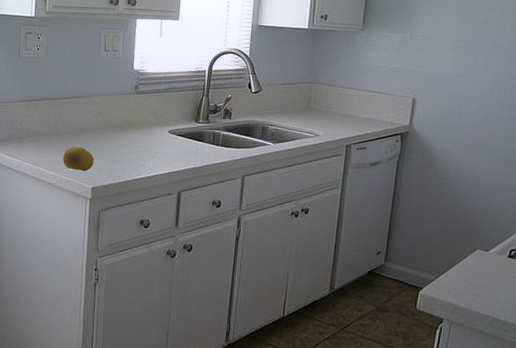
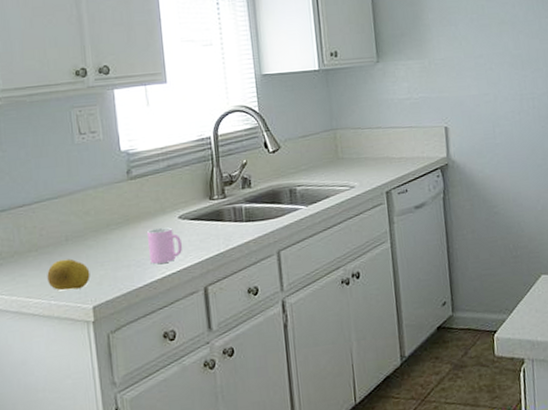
cup: none [140,137,168,166] -> present [146,227,183,264]

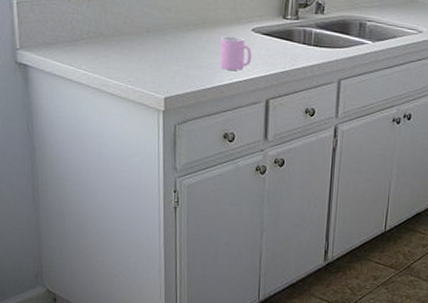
fruit: present [47,258,90,290] -> none [127,49,165,79]

